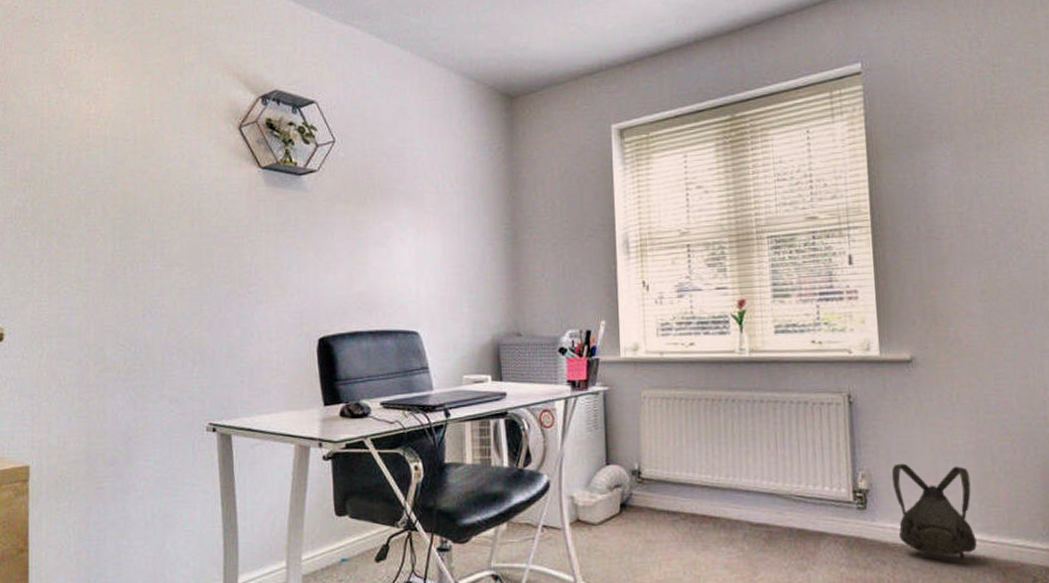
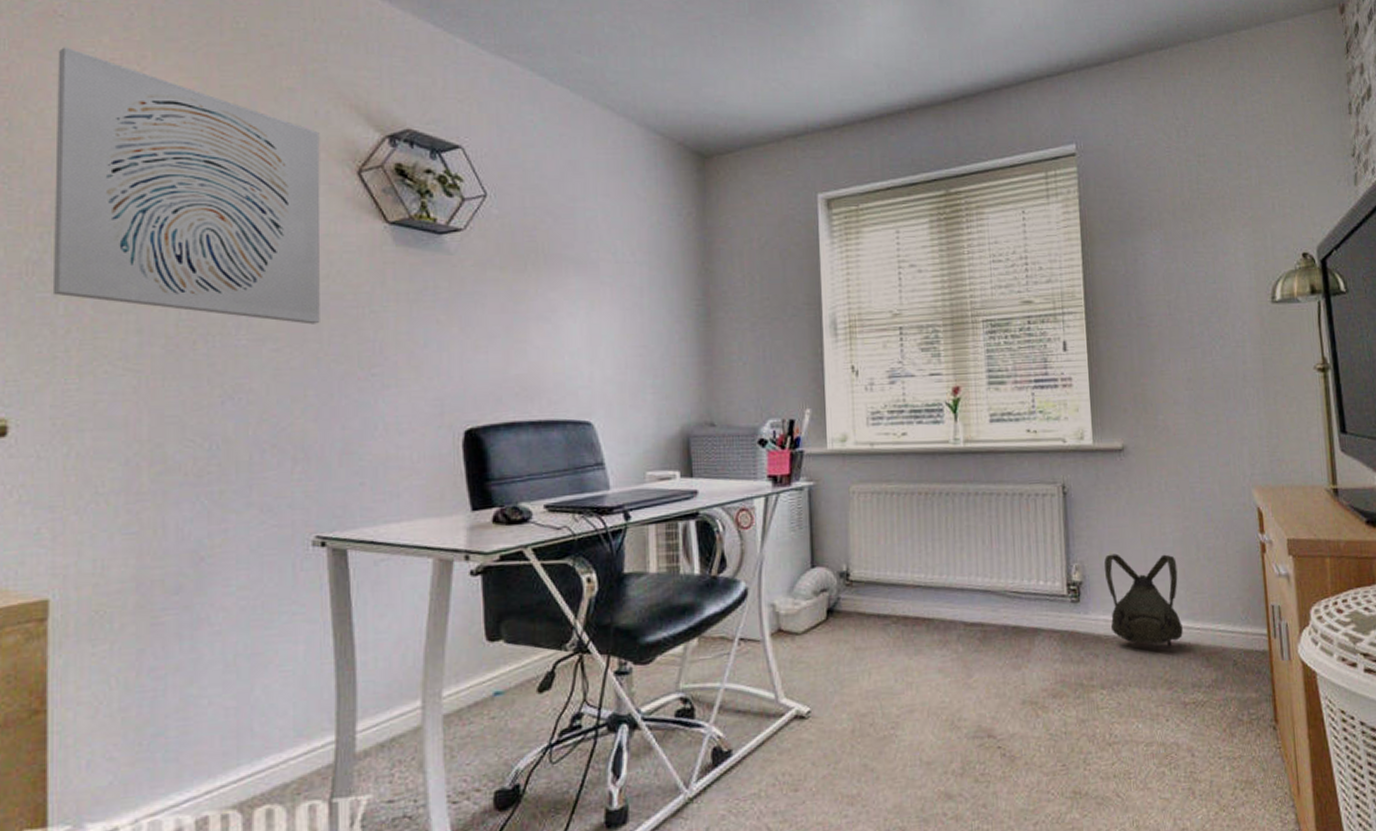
wall art: none [31,44,212,253] -> present [52,47,321,325]

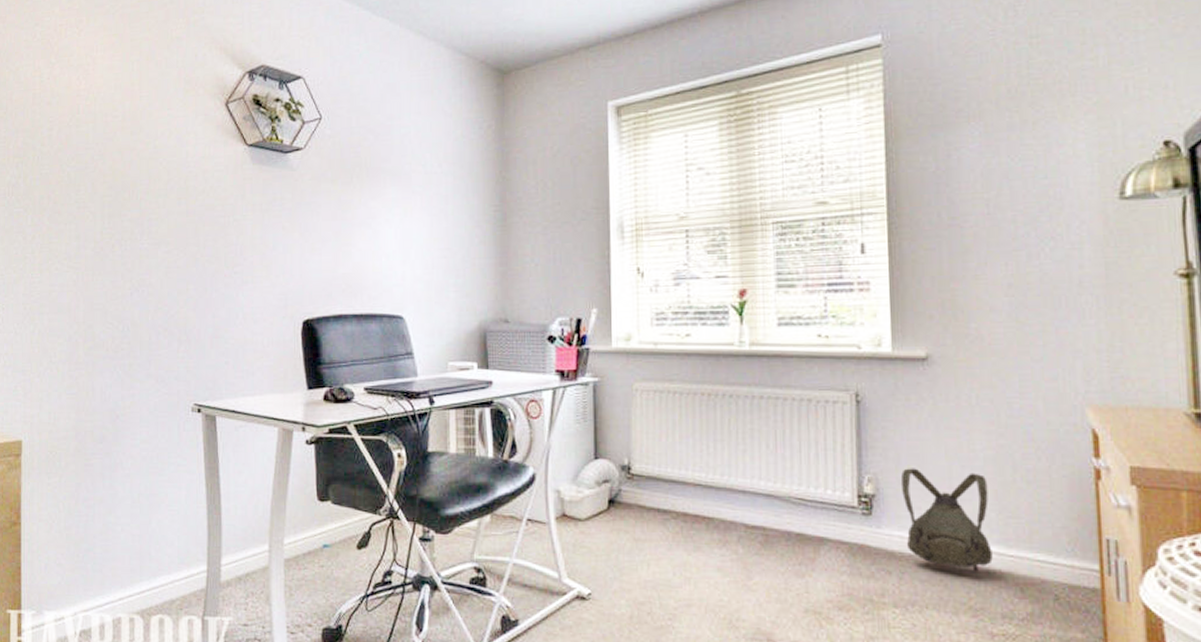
wall art: present [52,47,321,325] -> none [24,18,199,231]

